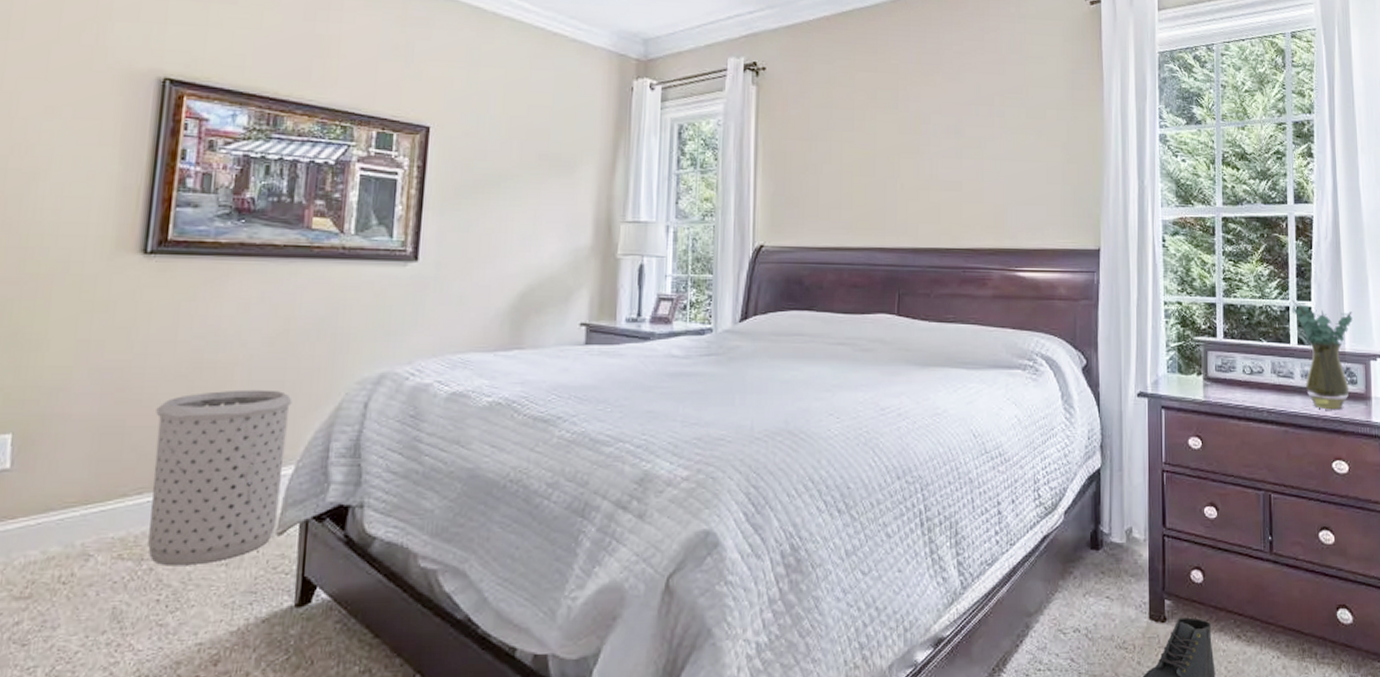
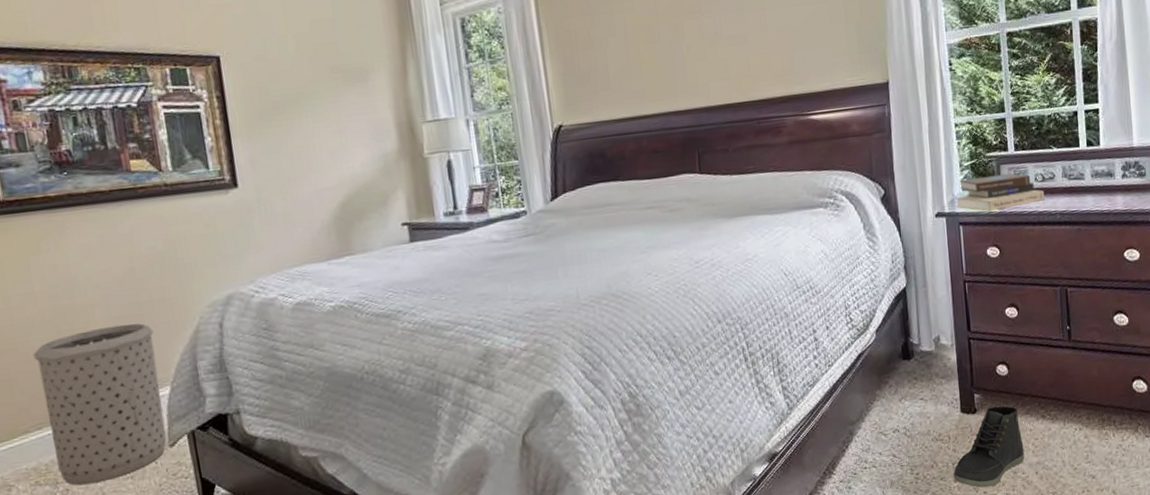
books: none [1159,360,1252,399] -> present [955,173,1045,212]
vase: present [1291,299,1353,410] -> none [1079,103,1140,204]

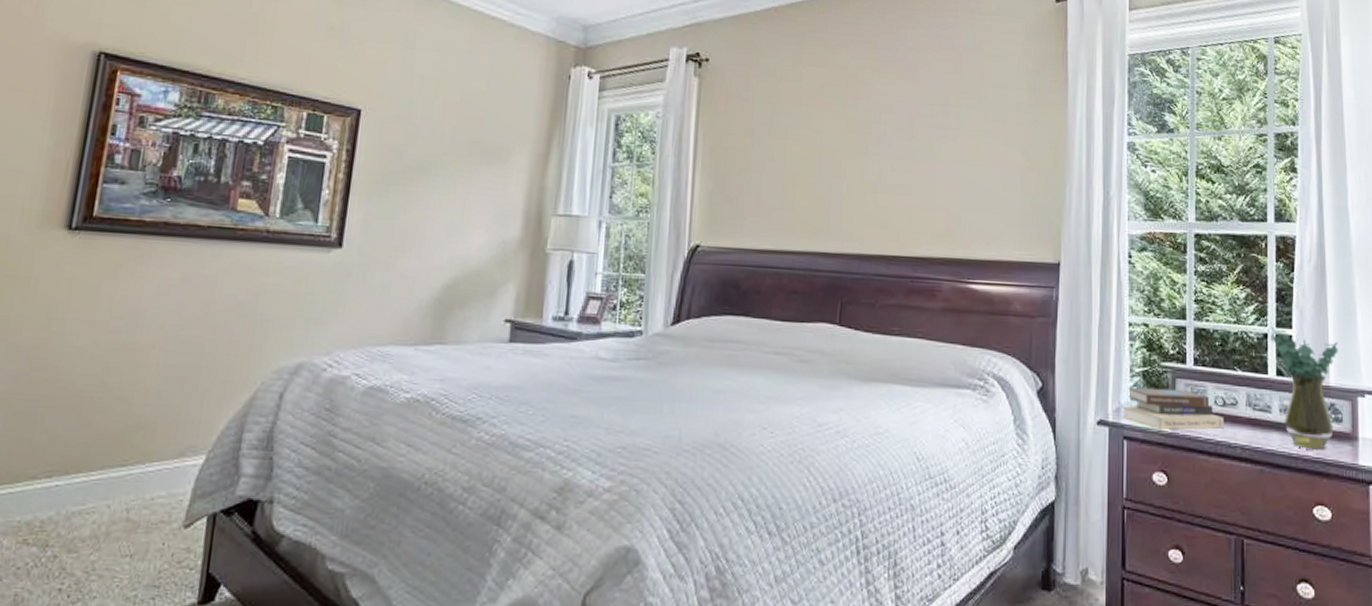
laundry basket: present [33,323,167,485] -> none [53,373,207,554]
vase: none [1079,103,1140,204] -> present [1270,325,1338,450]

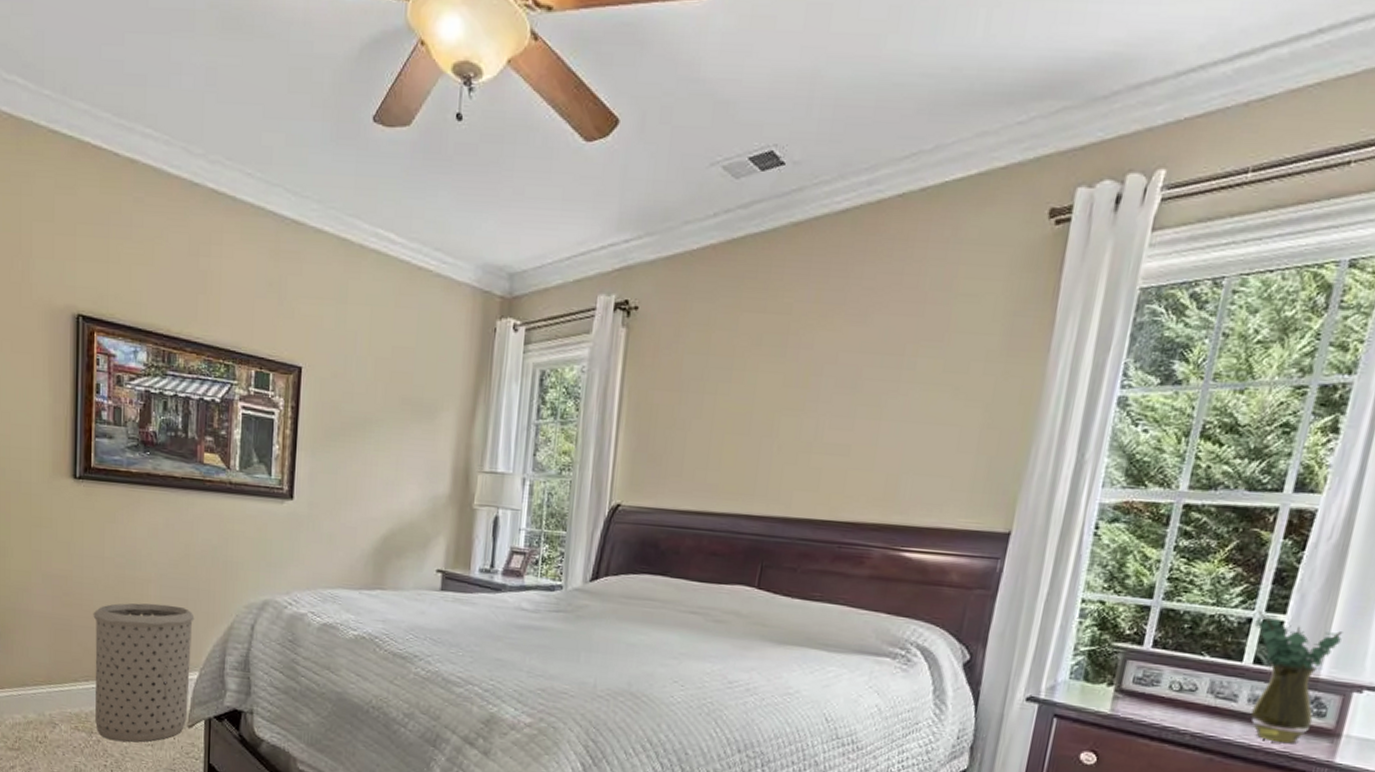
laundry basket: none [53,373,207,554] -> present [93,603,195,742]
books: present [1121,387,1224,430] -> none [1055,665,1177,715]

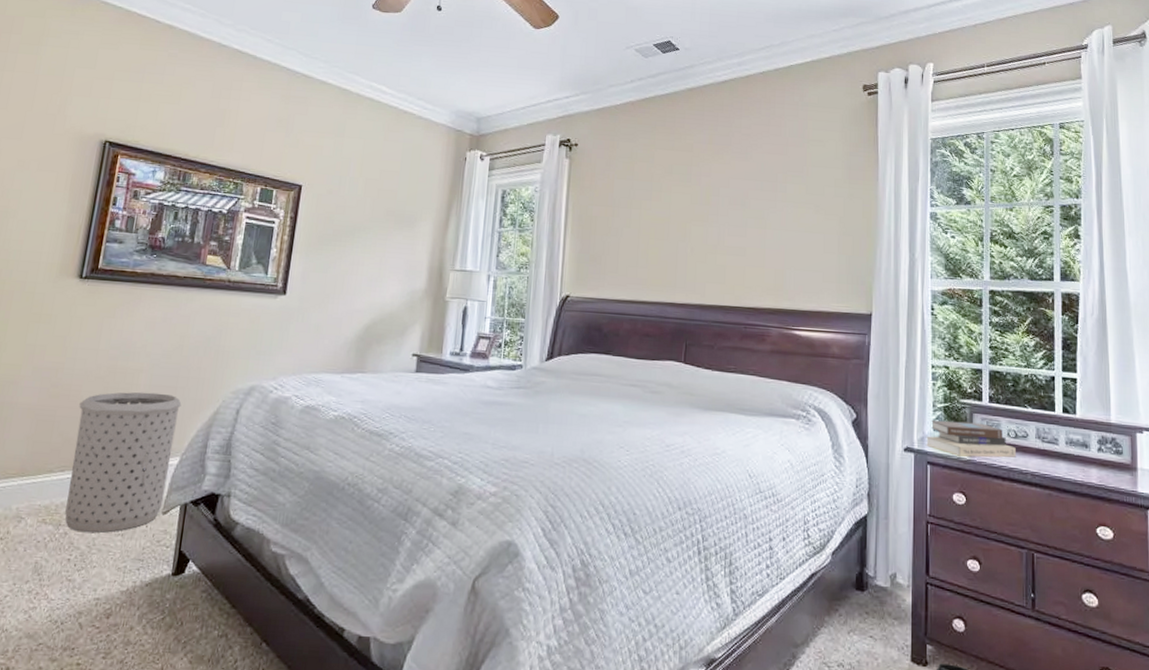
books: none [1055,665,1177,715] -> present [925,419,1016,458]
vase: present [1250,609,1343,744] -> none [1057,369,1119,478]

